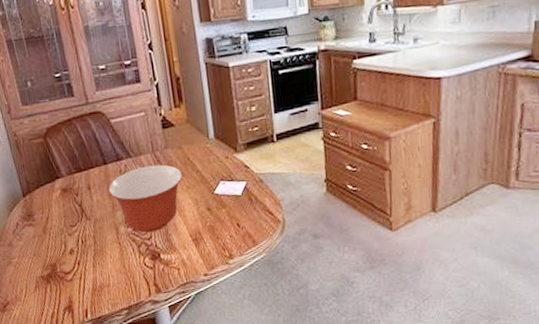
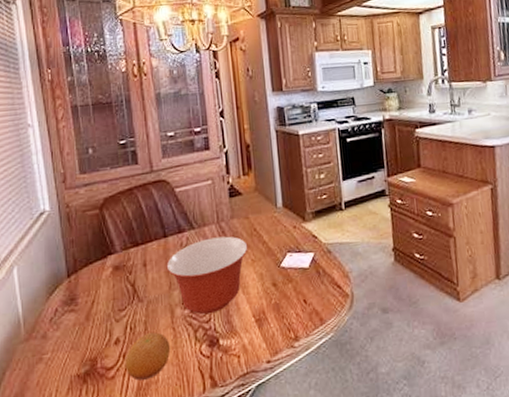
fruit: none [79,246,118,284] -> present [125,332,171,381]

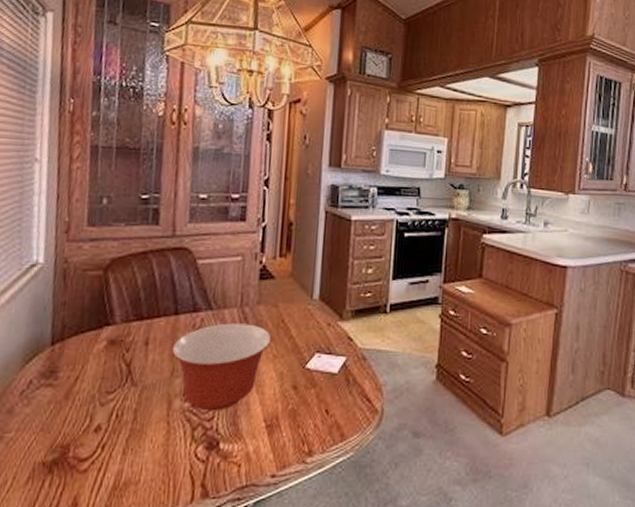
fruit: present [125,332,171,381] -> none [102,424,161,478]

